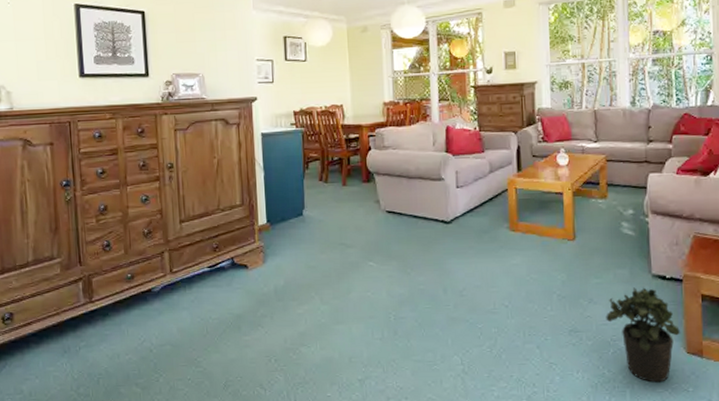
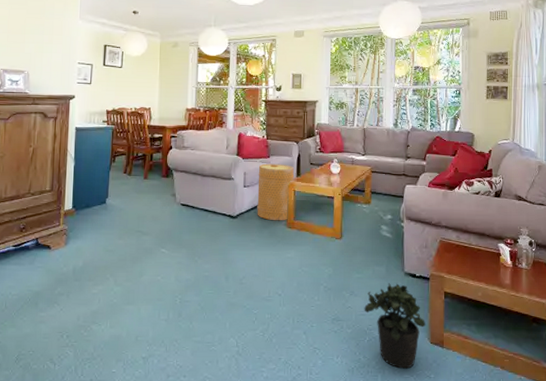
basket: none [472,158,515,224] -> present [257,163,295,221]

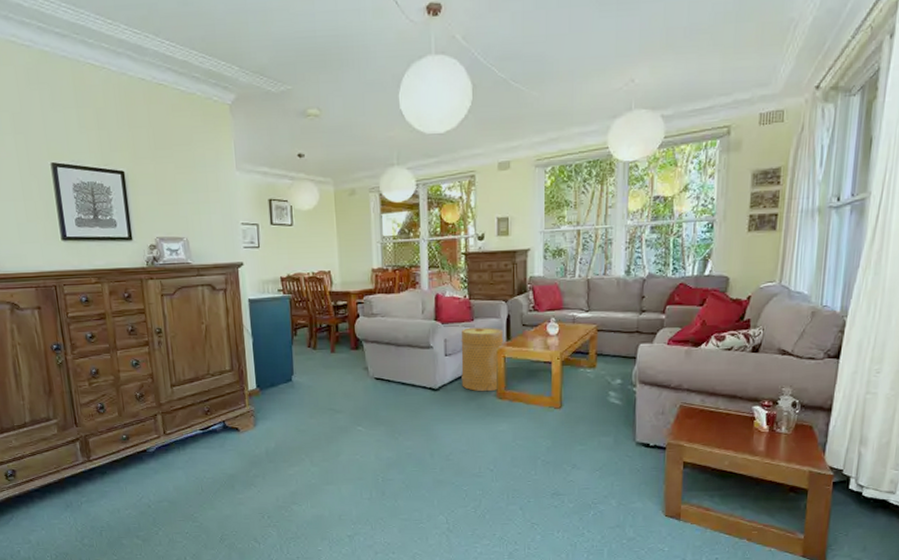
potted plant: present [364,283,425,369] -> none [588,454,660,542]

